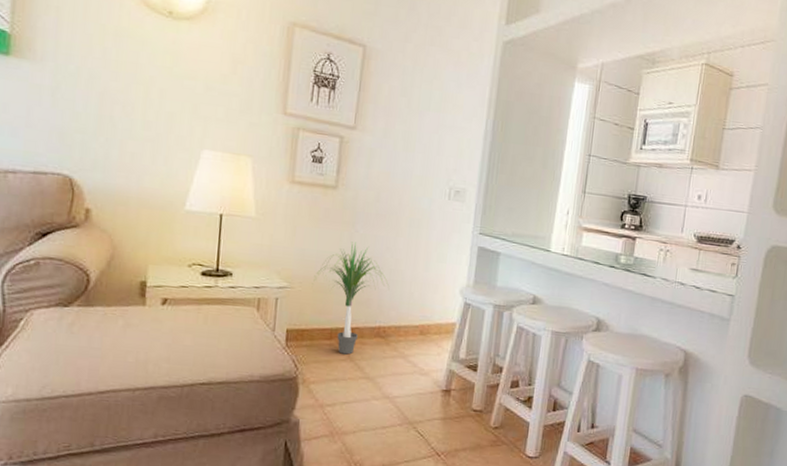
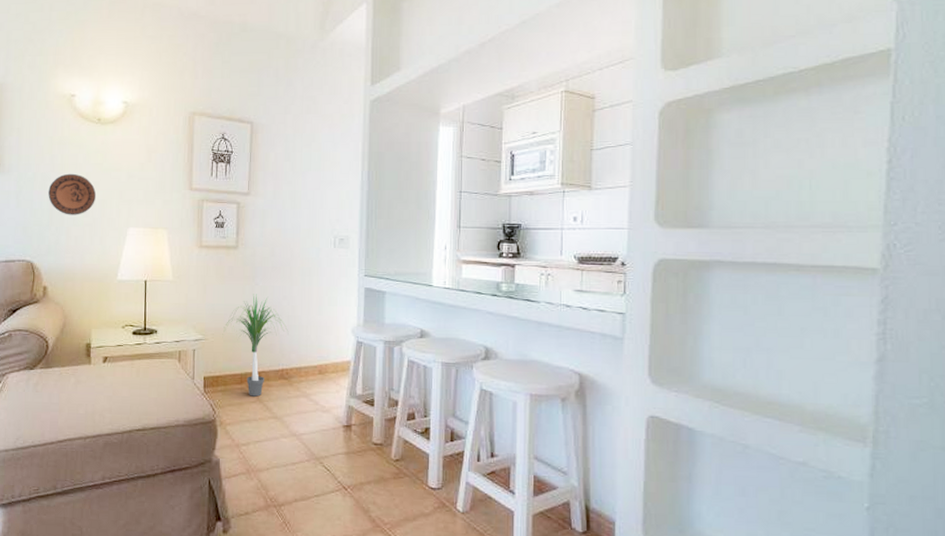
decorative plate: none [96,73,163,127] -> present [48,173,97,215]

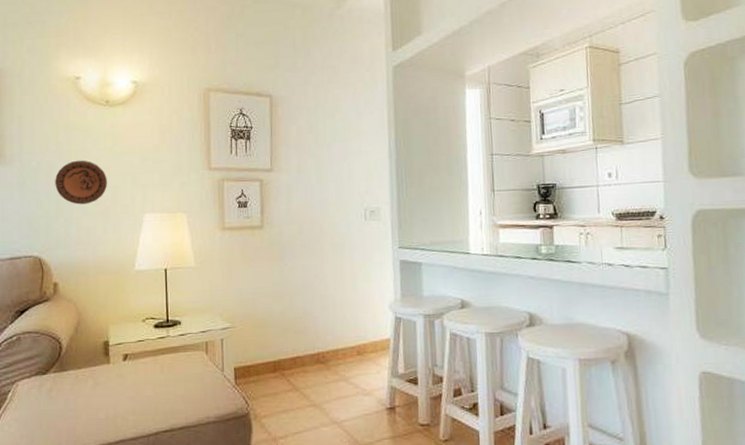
potted plant: present [222,294,288,397] -> none [251,275,322,385]

